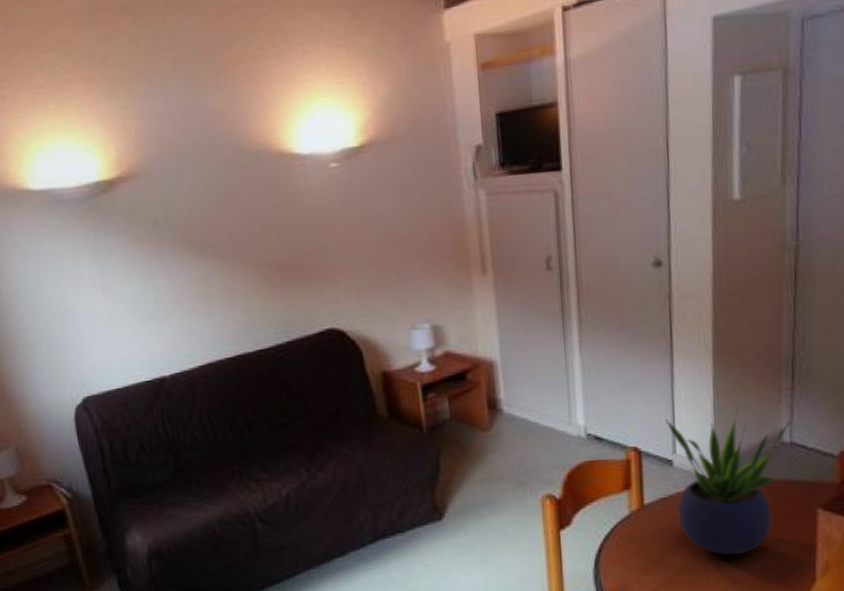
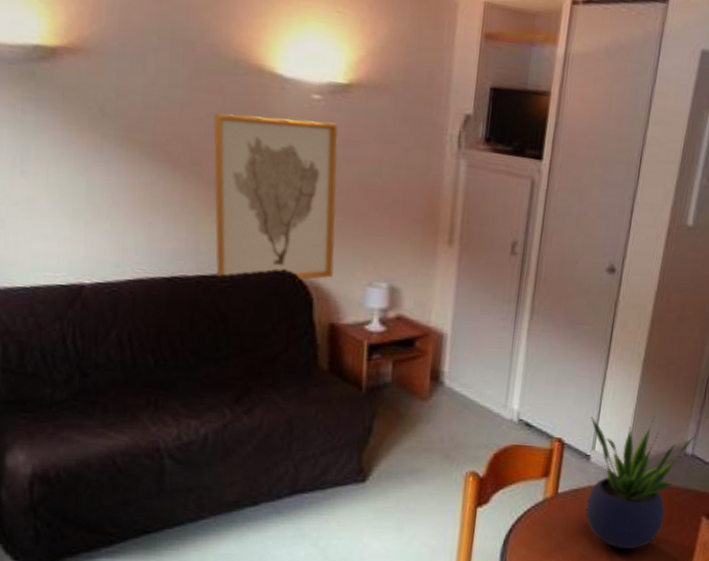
wall art: none [248,184,377,348] -> present [213,113,338,281]

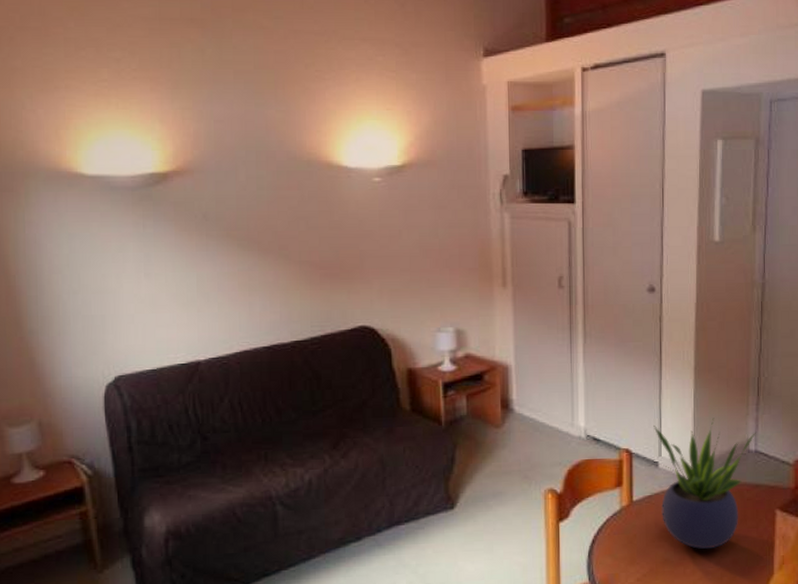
wall art: present [213,113,338,281] -> none [295,198,406,340]

